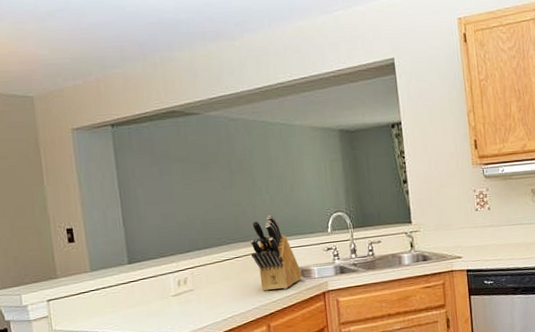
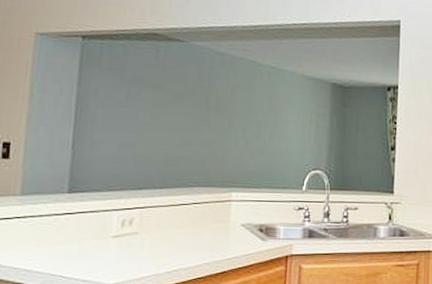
knife block: present [249,215,302,291] -> none [212,162,267,247]

